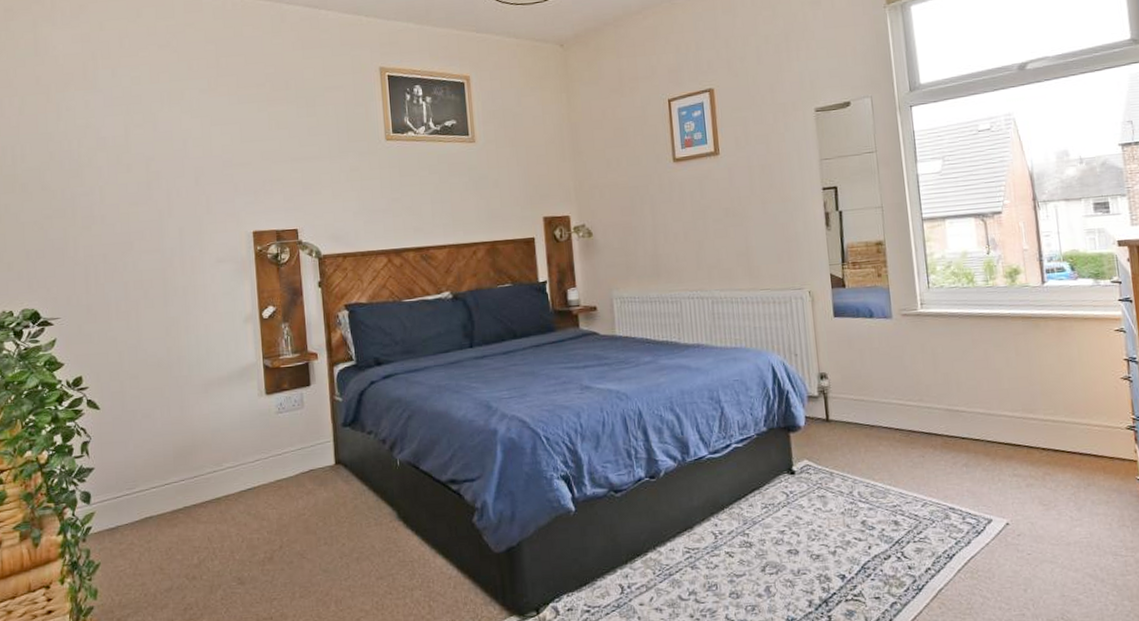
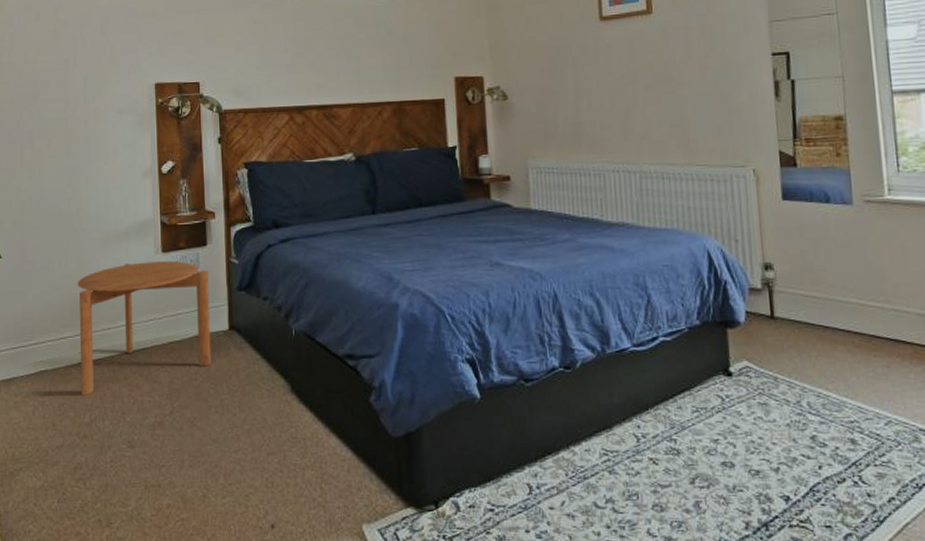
side table: none [180,402,319,538] -> present [77,261,212,395]

